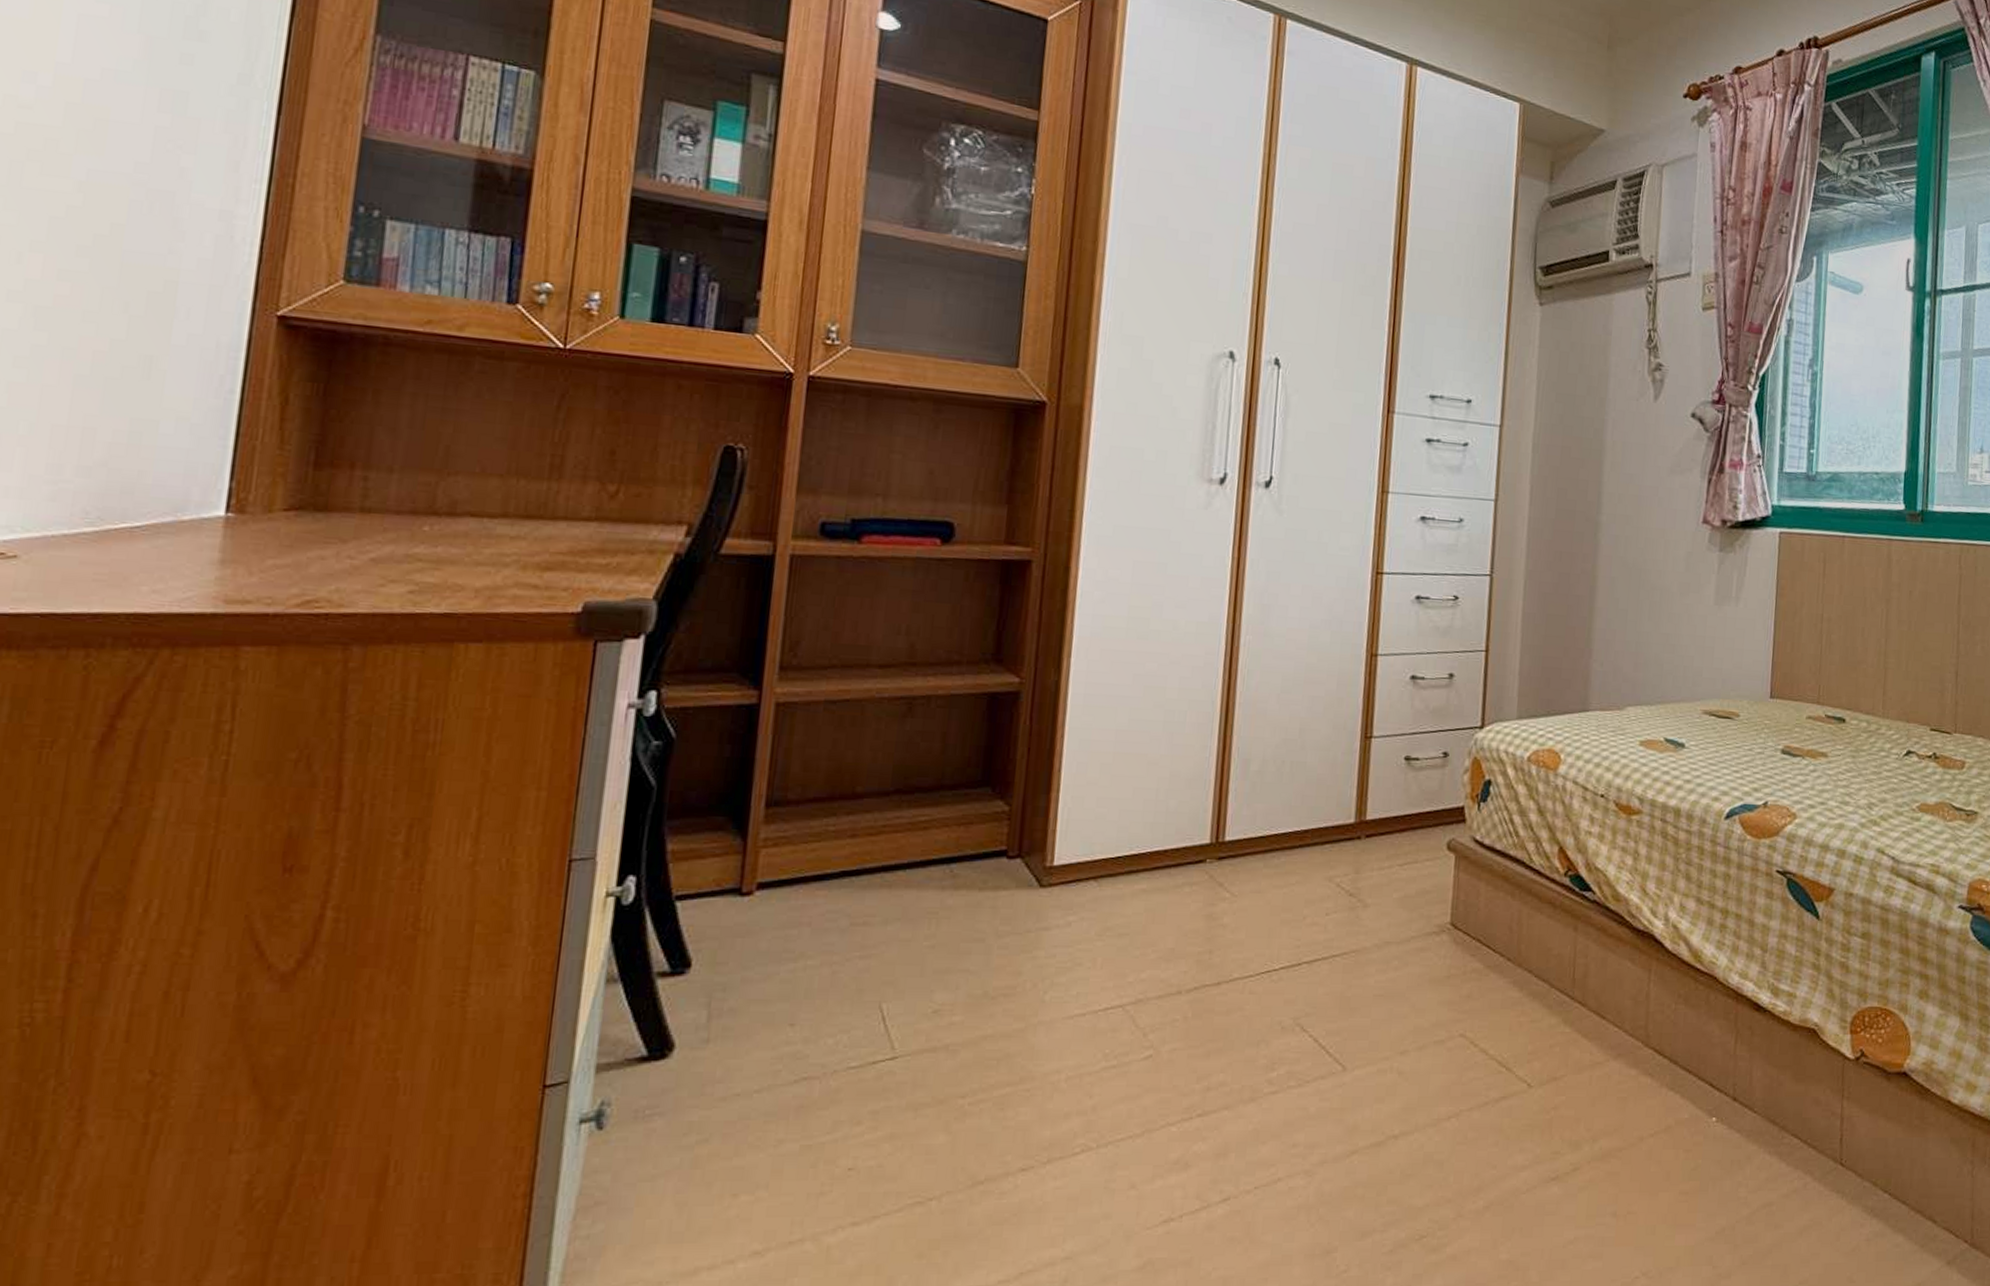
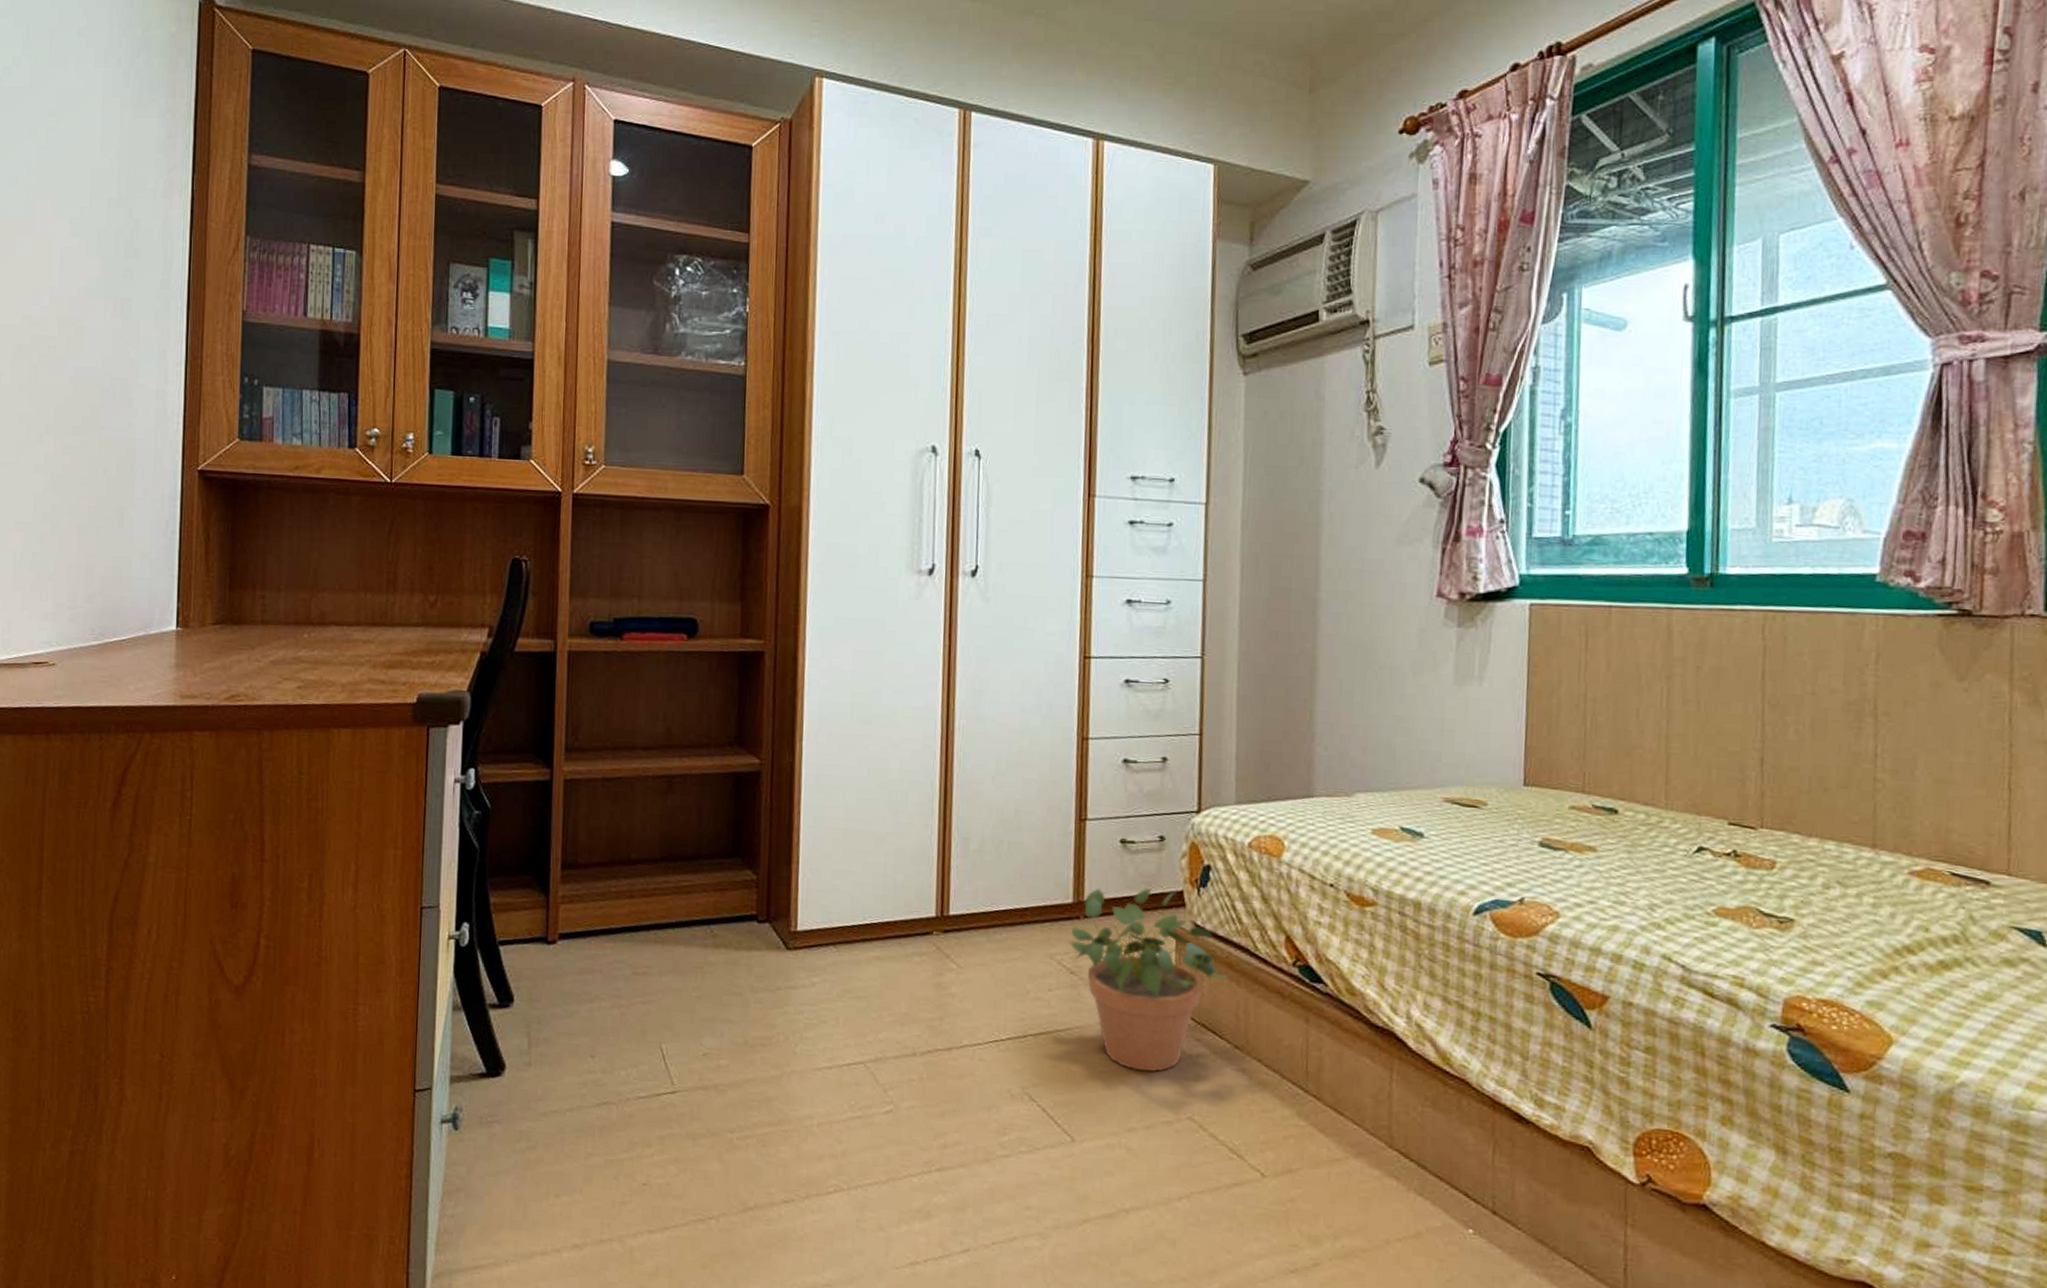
potted plant: none [1348,804,1503,992] -> present [1068,887,1228,1072]

